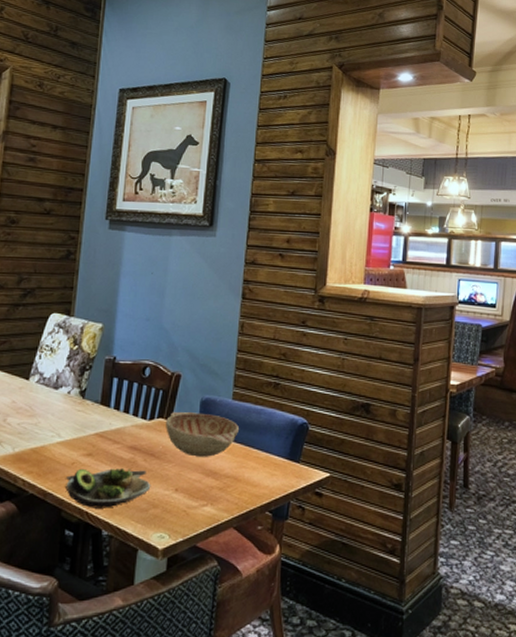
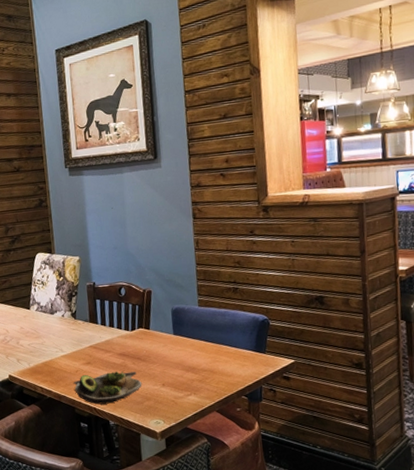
decorative bowl: present [166,411,239,457] -> none [145,320,208,357]

